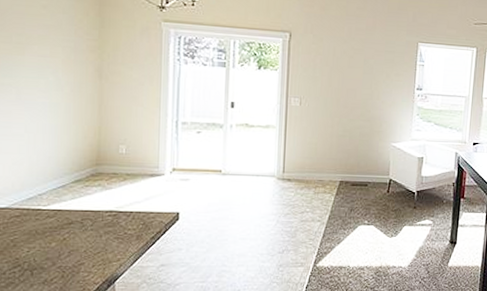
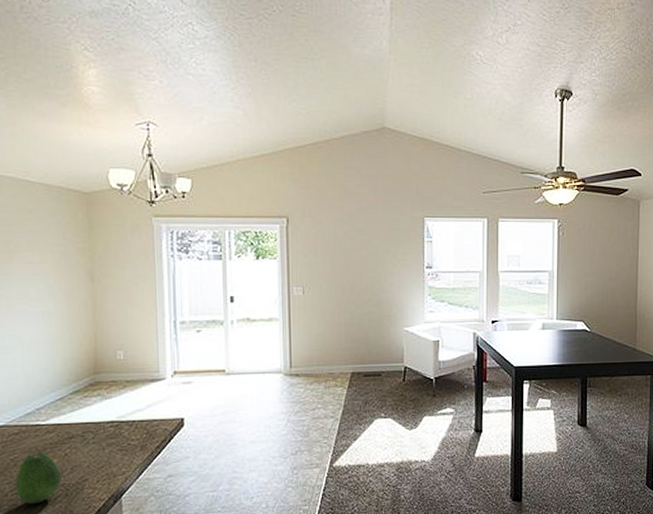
fruit: none [14,234,59,284] -> present [15,451,62,505]

